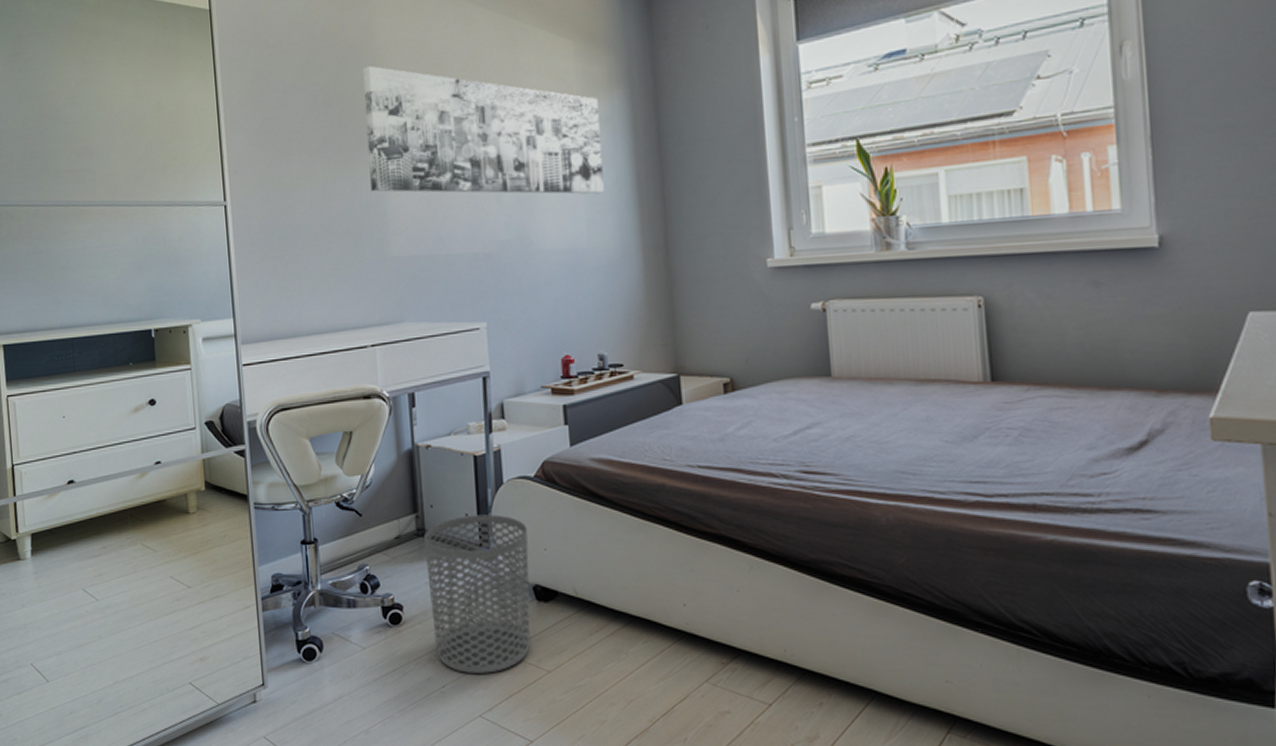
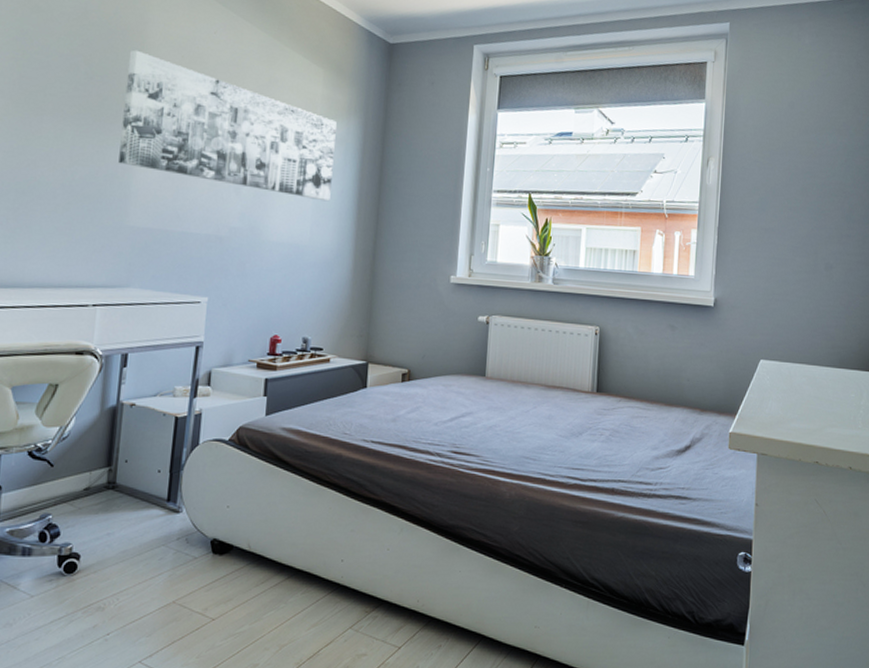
waste bin: present [423,514,531,674] -> none [106,471,214,621]

